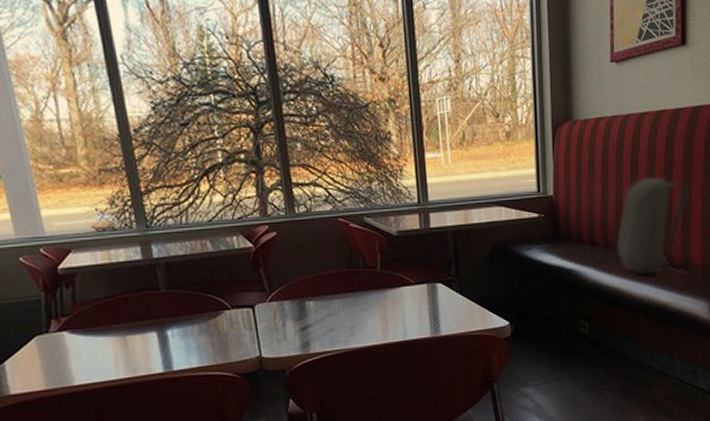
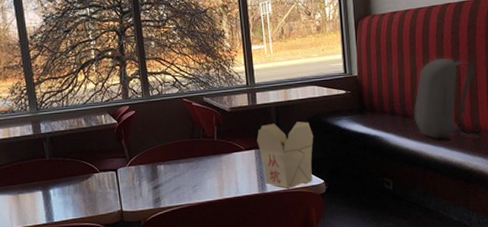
takeout container: none [429,250,499,331] -> present [256,121,314,189]

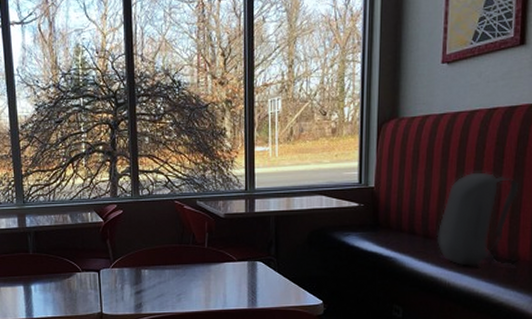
takeout container: present [256,121,314,189] -> none [251,234,316,306]

